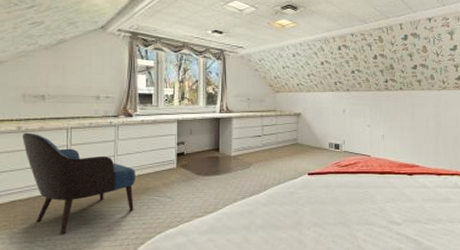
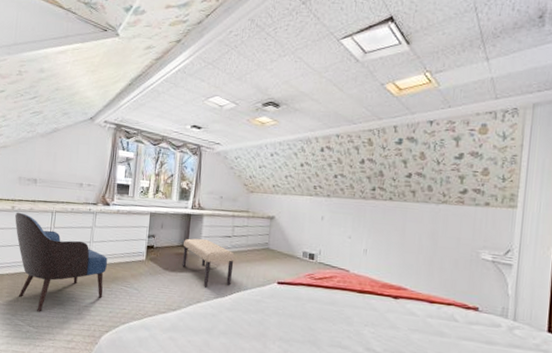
bench: none [215,140,267,187] -> present [182,238,236,288]

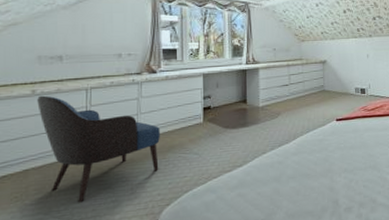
bench: present [182,238,236,288] -> none [242,91,295,138]

